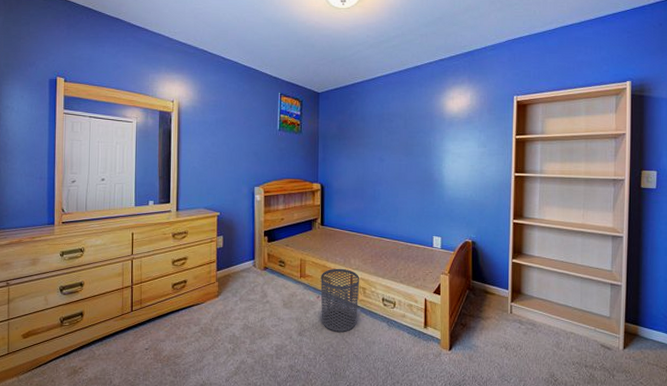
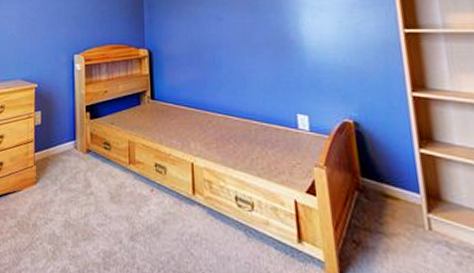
waste bin: present [320,268,360,332] -> none [154,153,204,240]

